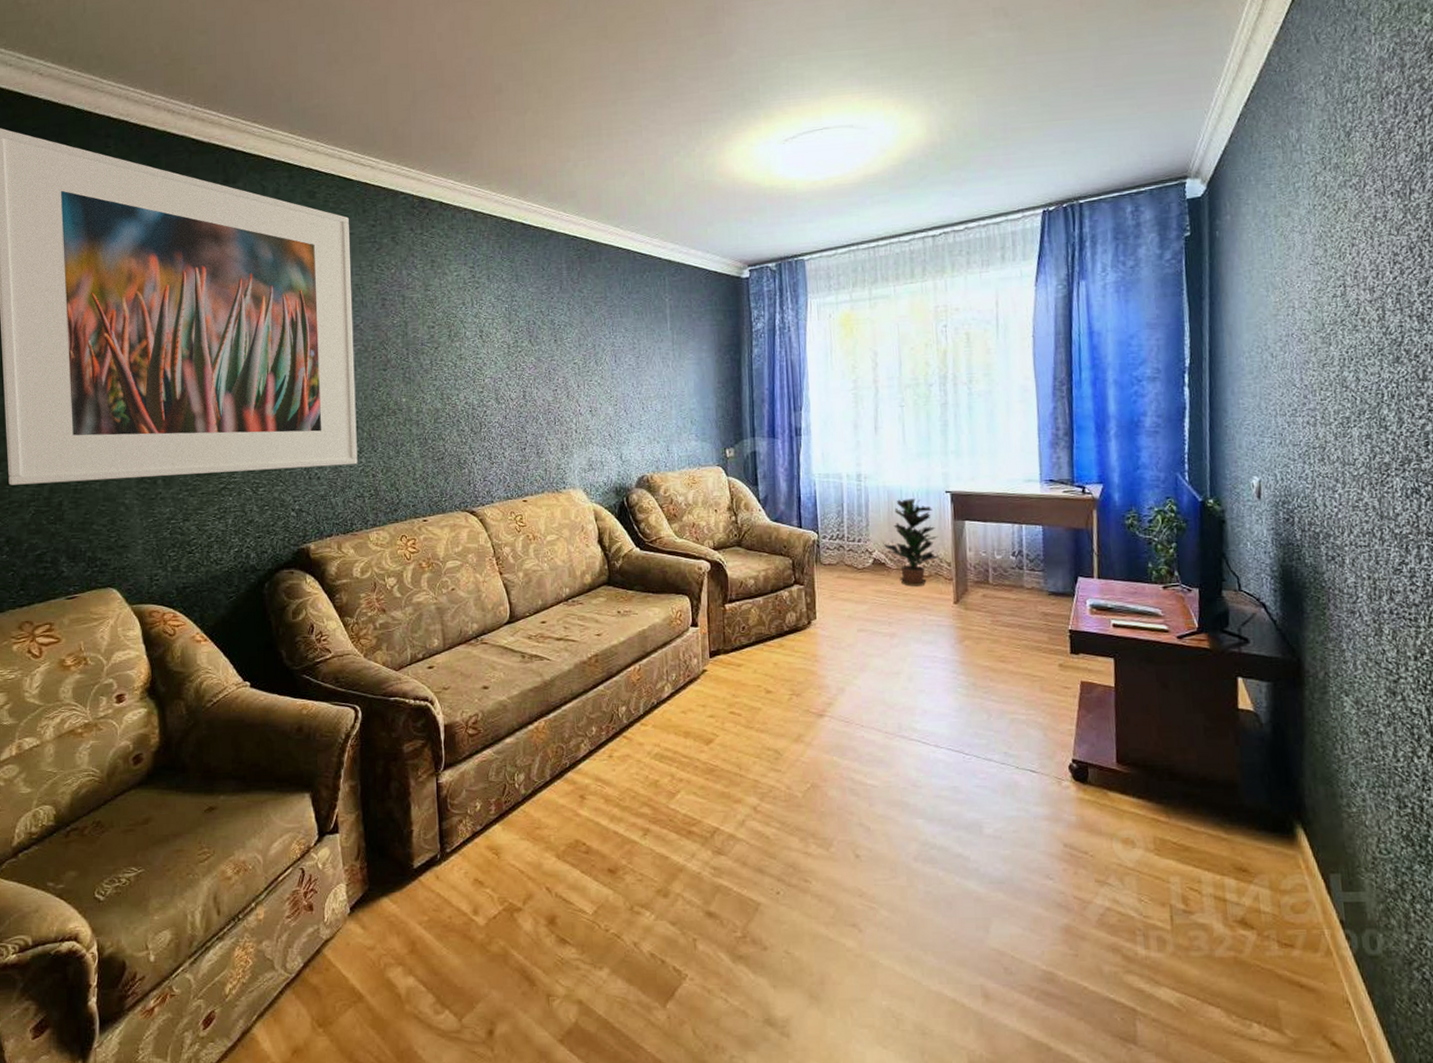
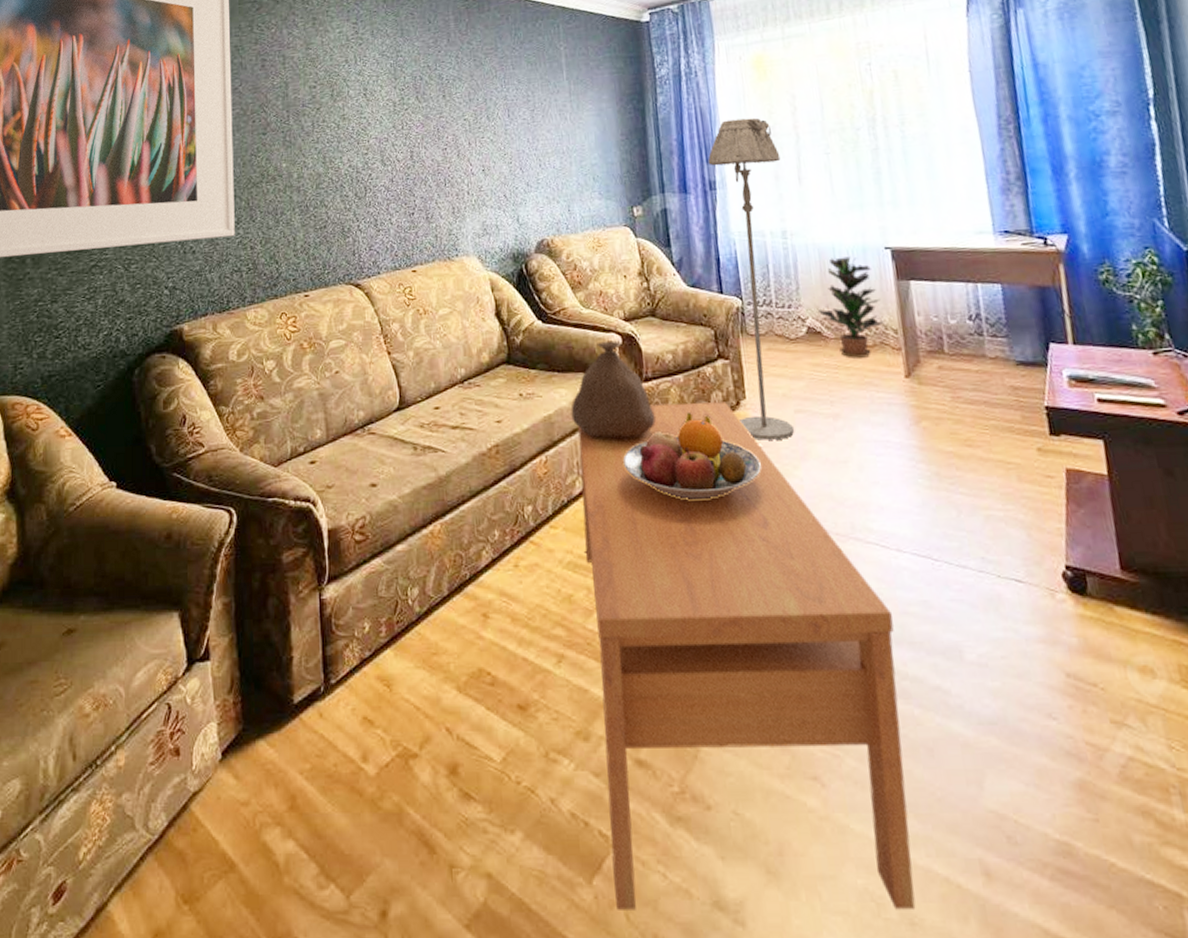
bag: none [663,567,737,651] -> present [570,340,656,438]
coffee table: none [669,621,928,1027] -> present [578,402,916,911]
fruit bowl: none [706,629,826,704] -> present [622,411,761,501]
floor lamp: none [795,371,860,654] -> present [708,117,795,440]

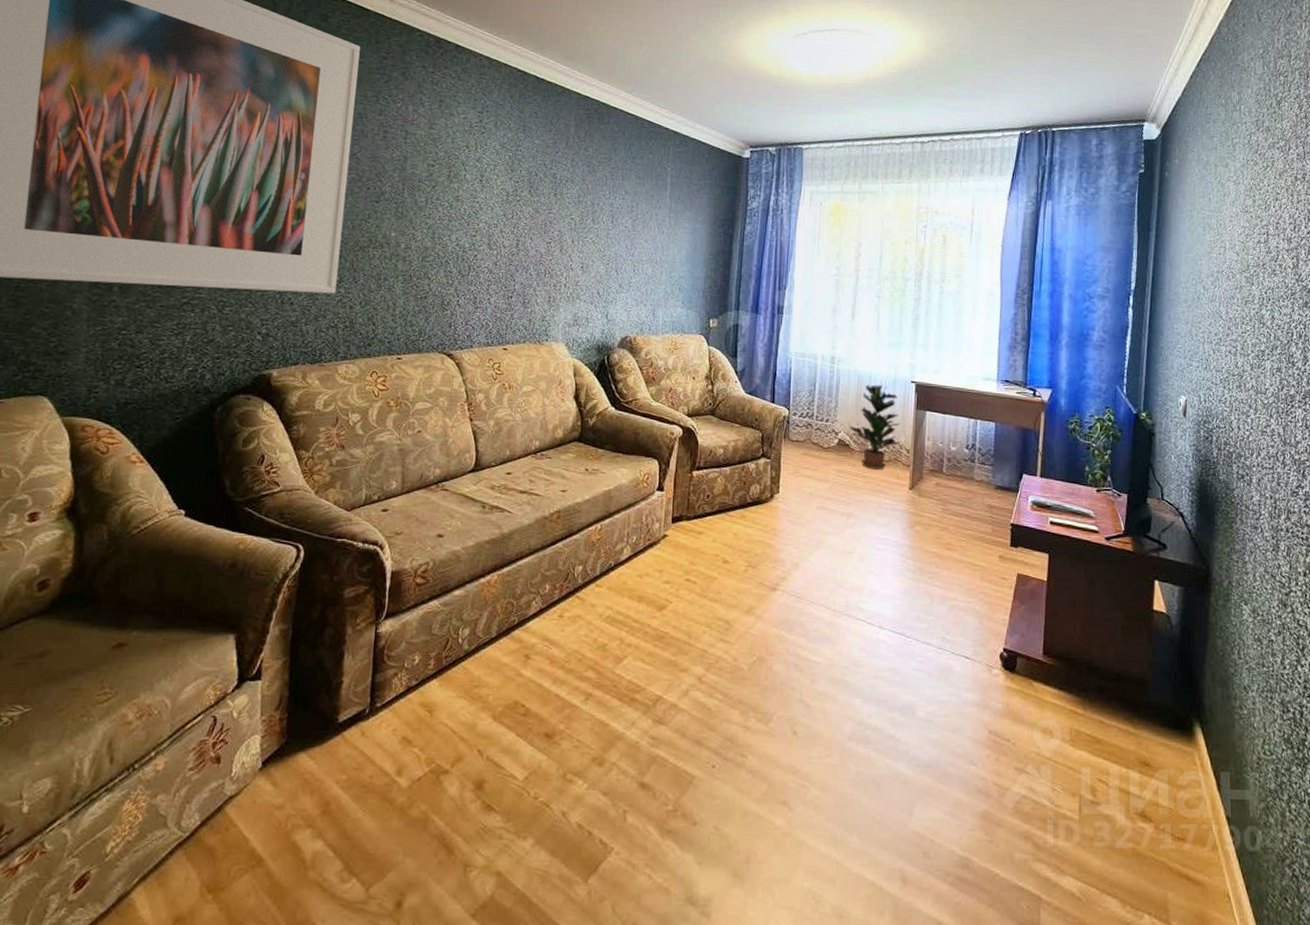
bag: present [570,340,656,438] -> none [628,431,701,517]
coffee table: present [578,402,916,911] -> none [605,490,866,907]
fruit bowl: present [622,411,761,501] -> none [667,499,782,574]
floor lamp: present [708,117,795,440] -> none [771,255,840,530]

